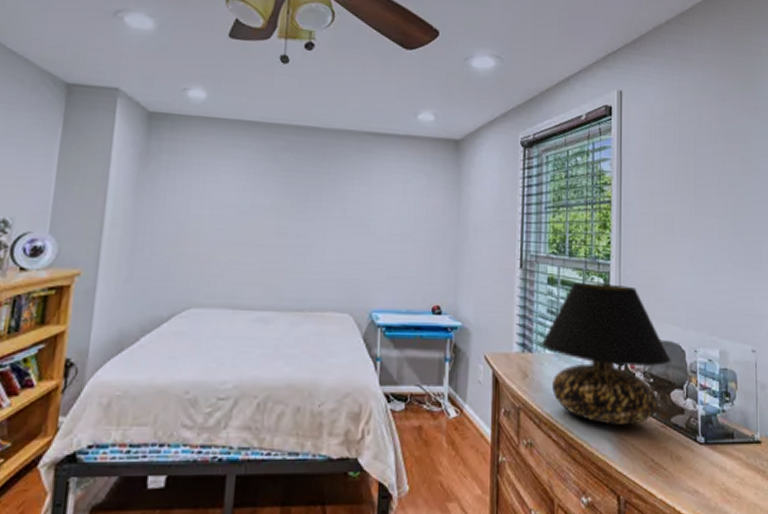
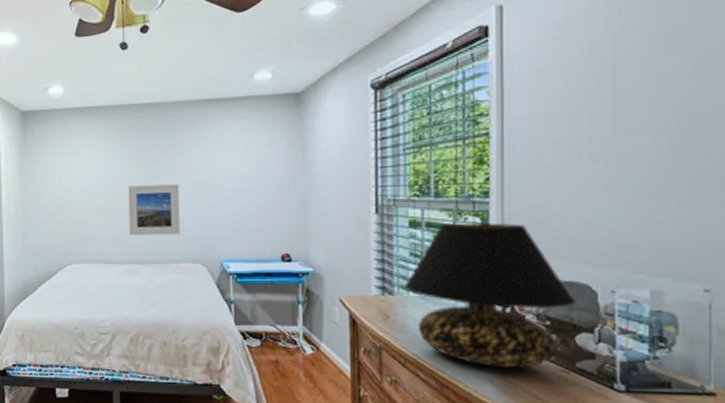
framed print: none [269,217,332,279] -> present [128,184,181,236]

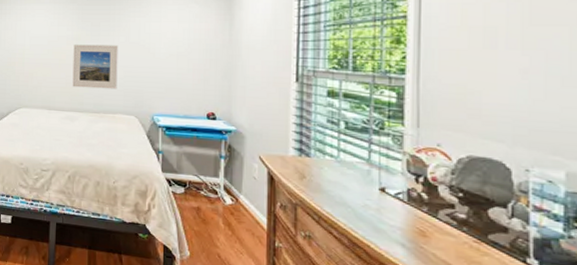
table lamp: present [405,223,575,369] -> none [321,95,489,235]

